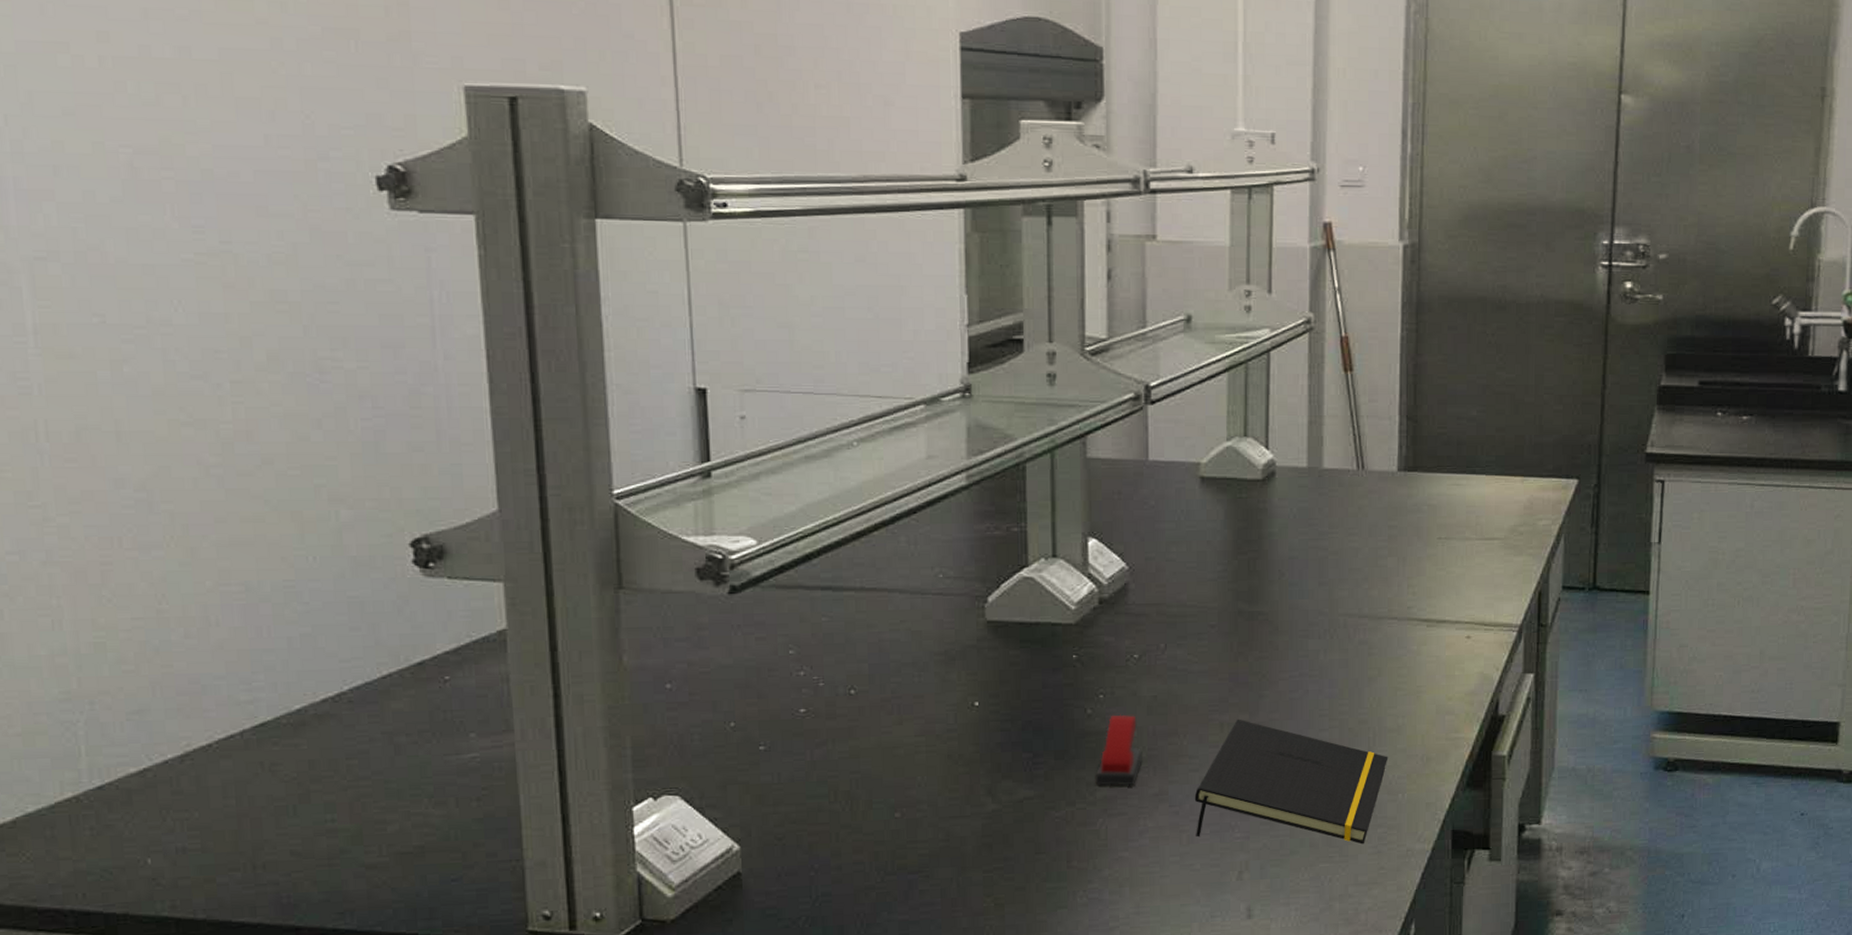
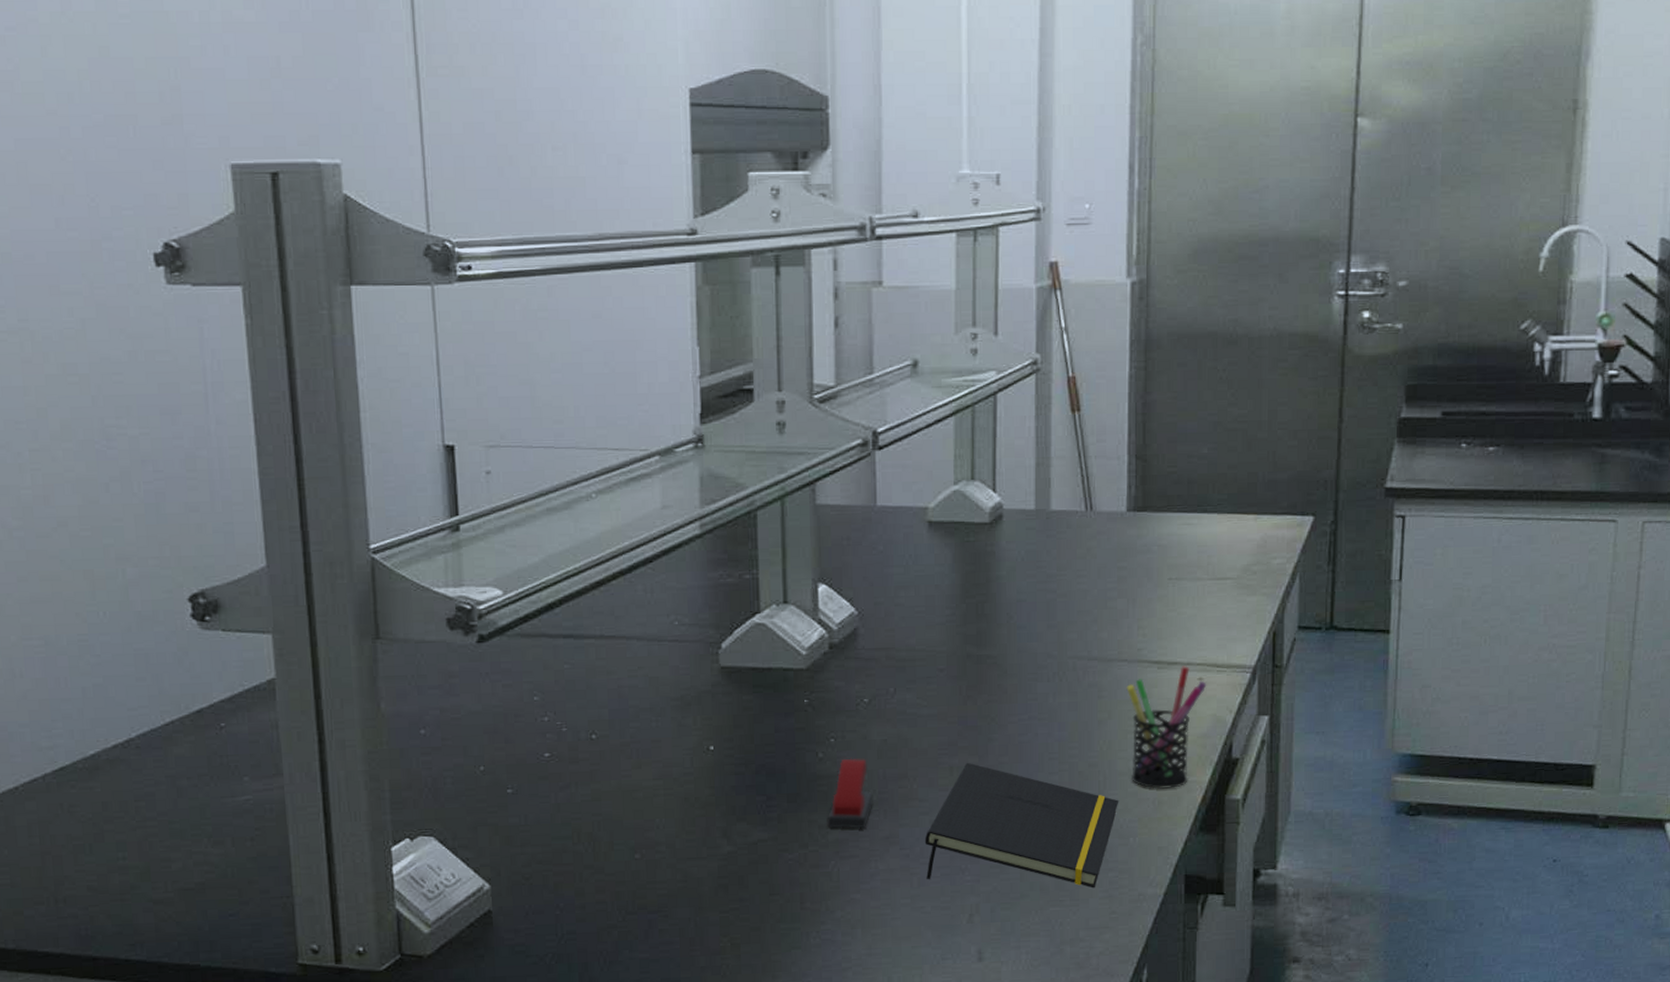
pen holder: none [1396,624,1474,746] -> present [1126,666,1207,789]

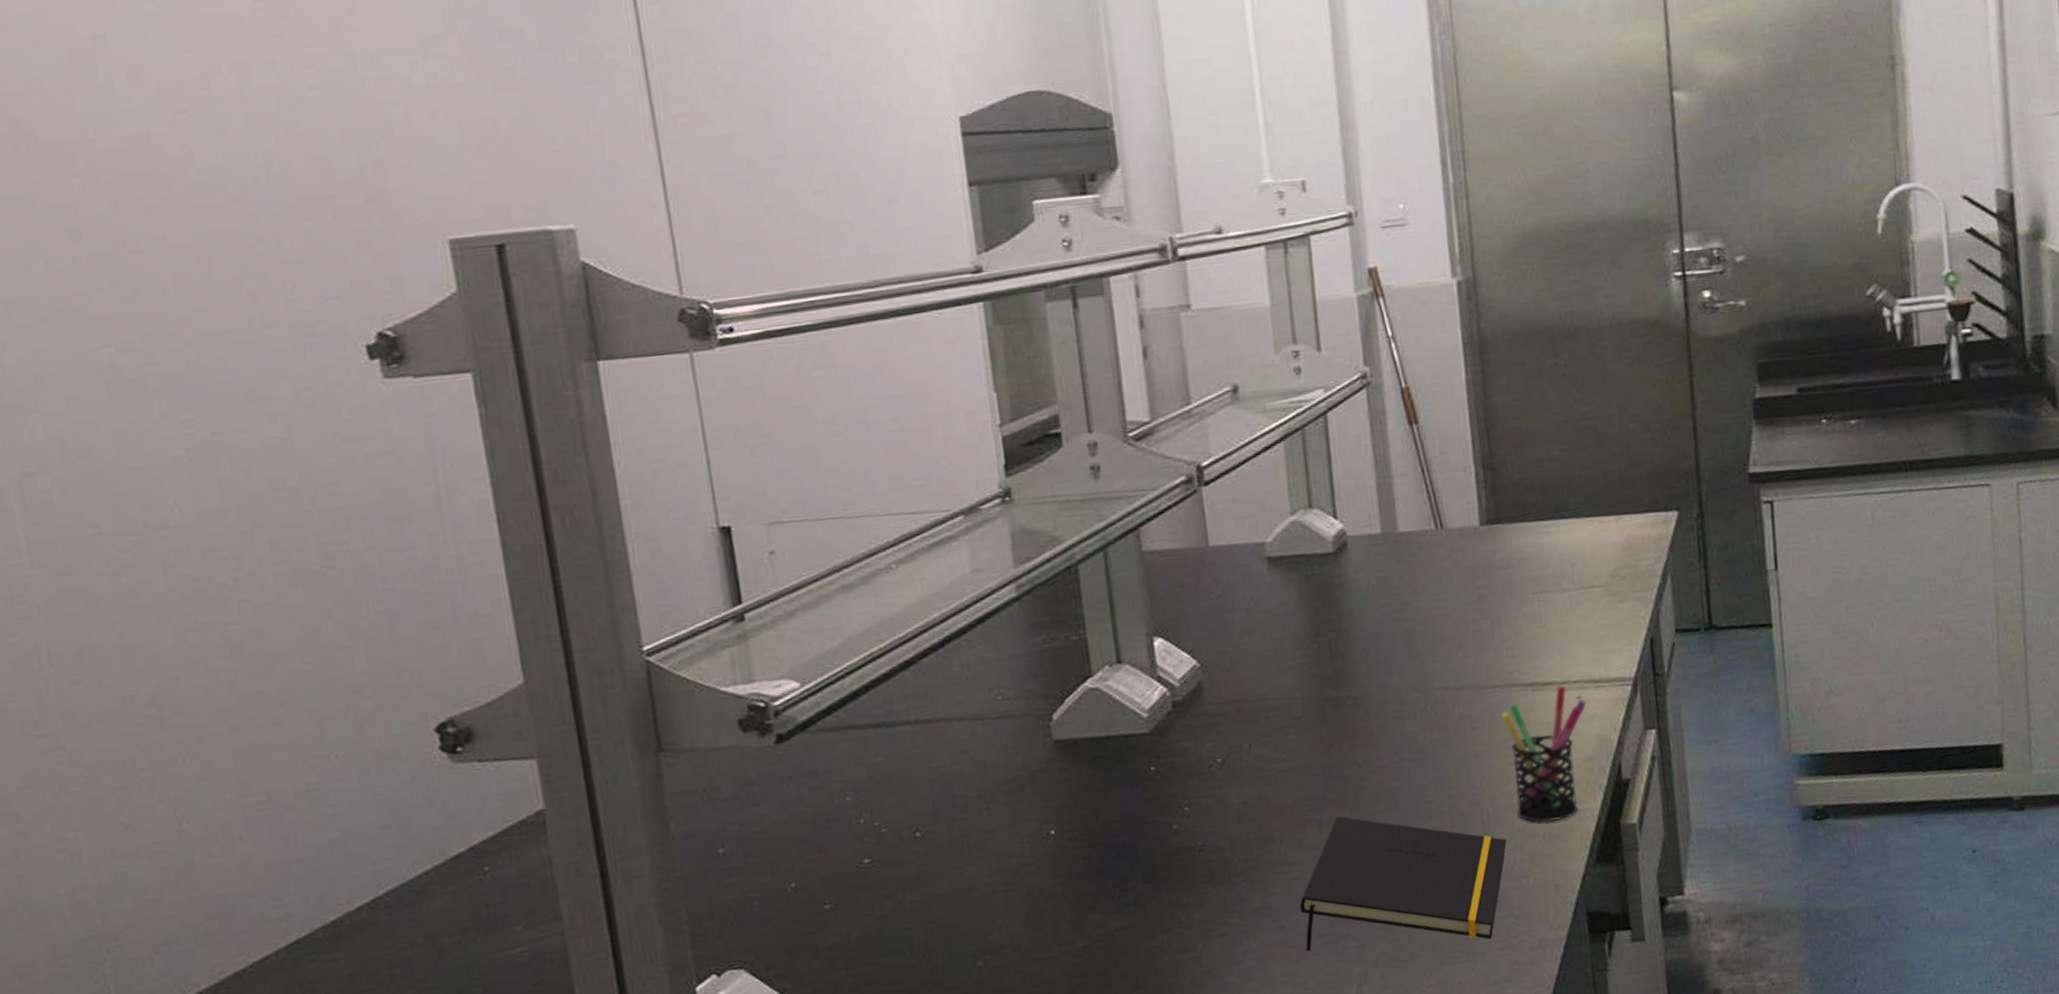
stapler: present [827,758,873,829] -> none [1189,825,1239,907]

